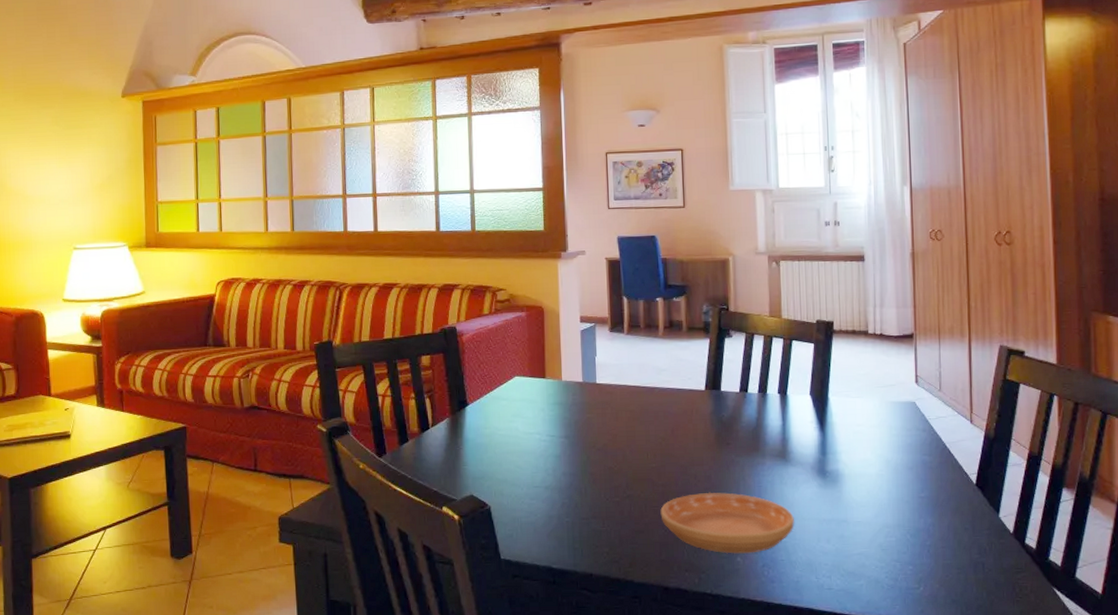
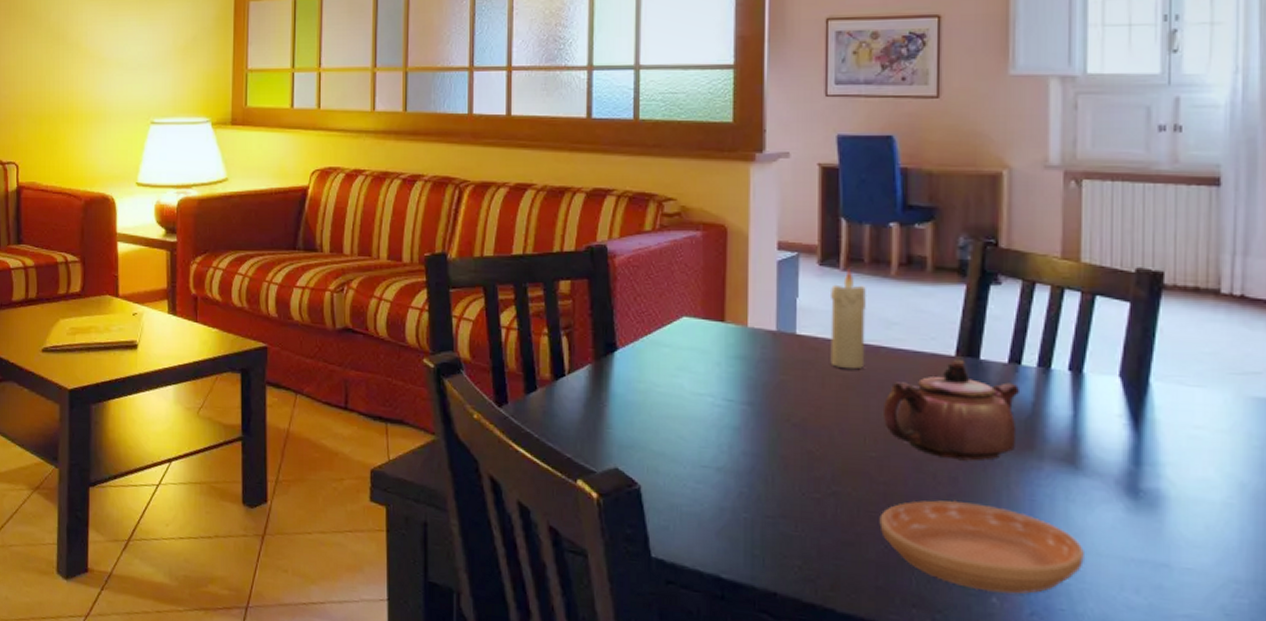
candle: none [619,332,645,405] -> present [830,268,867,368]
teapot: none [658,392,748,463] -> present [882,360,1019,461]

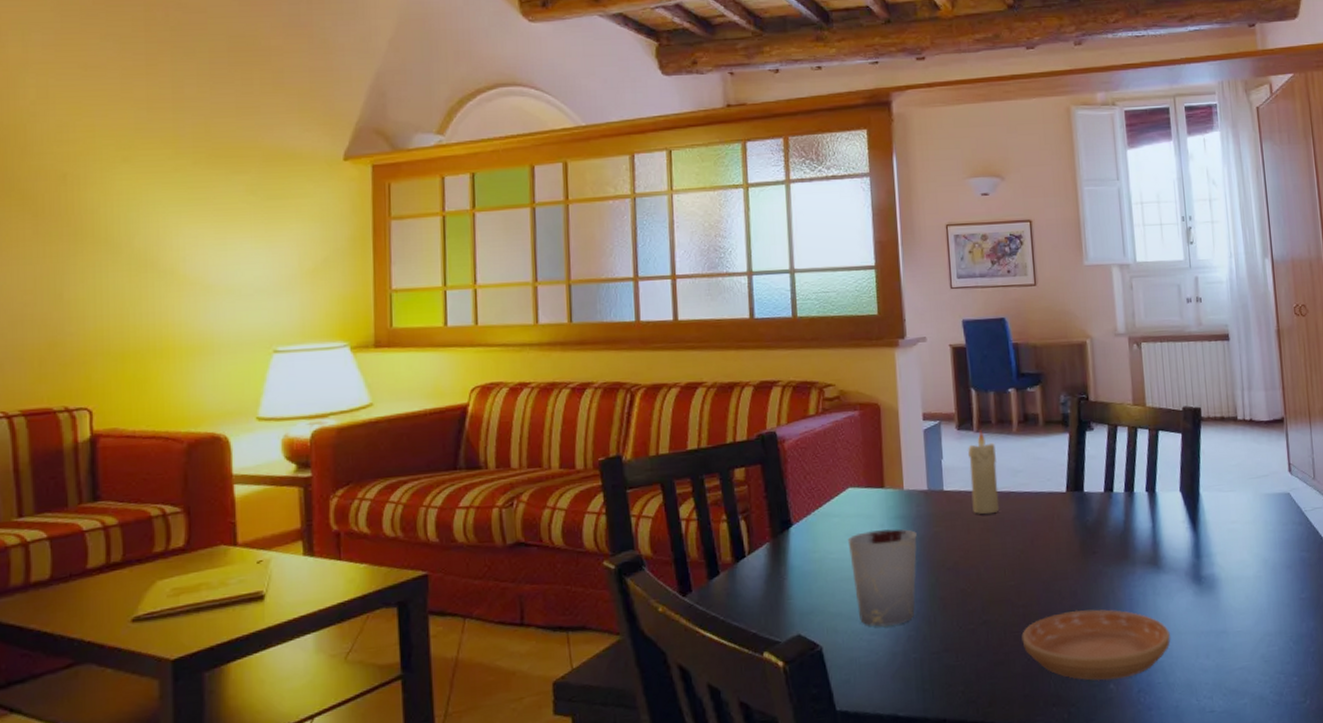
cup: none [677,368,759,478] -> present [847,529,917,627]
teapot: present [882,360,1019,461] -> none [1016,494,1116,577]

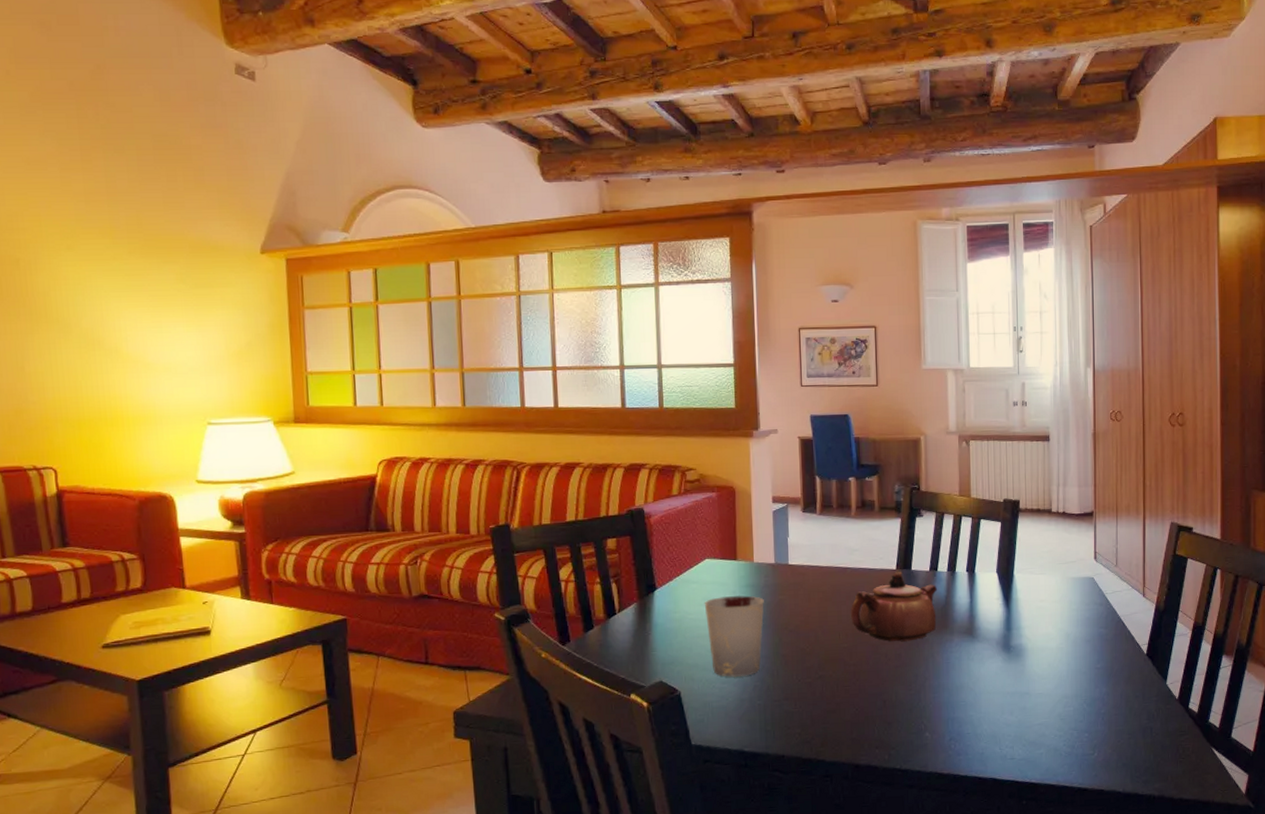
candle: present [968,430,1000,514] -> none [811,513,837,586]
teapot: none [1016,494,1116,577] -> present [850,572,937,642]
saucer: present [1021,609,1171,681] -> none [852,670,981,730]

